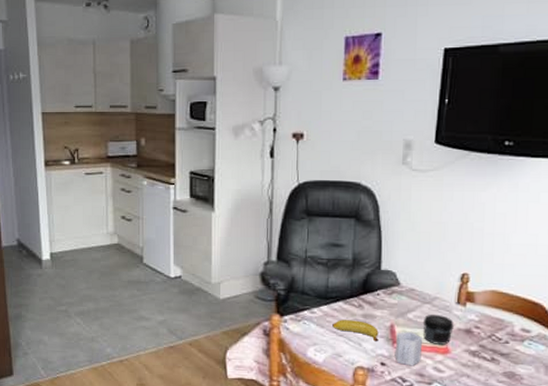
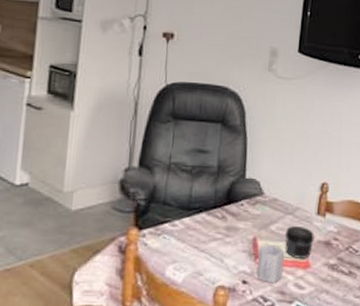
banana: present [332,320,379,342] -> none [194,233,241,257]

